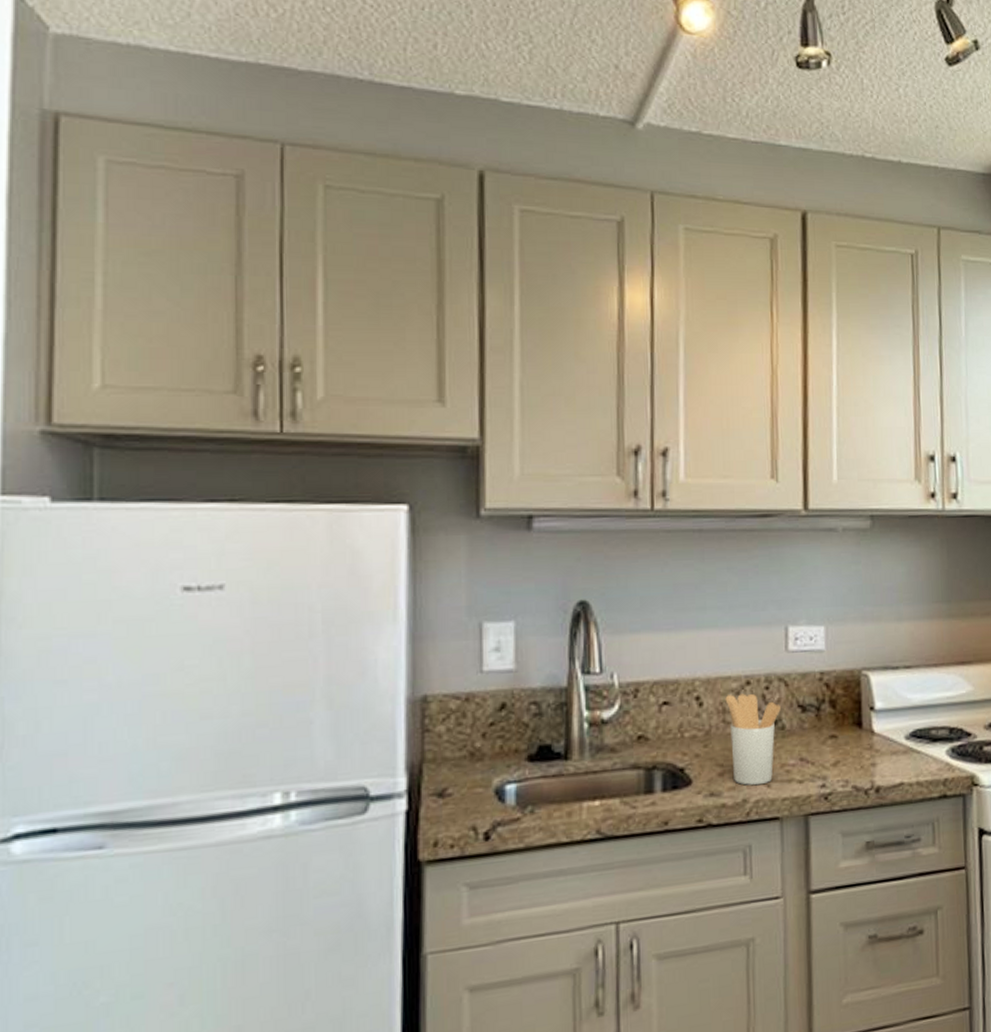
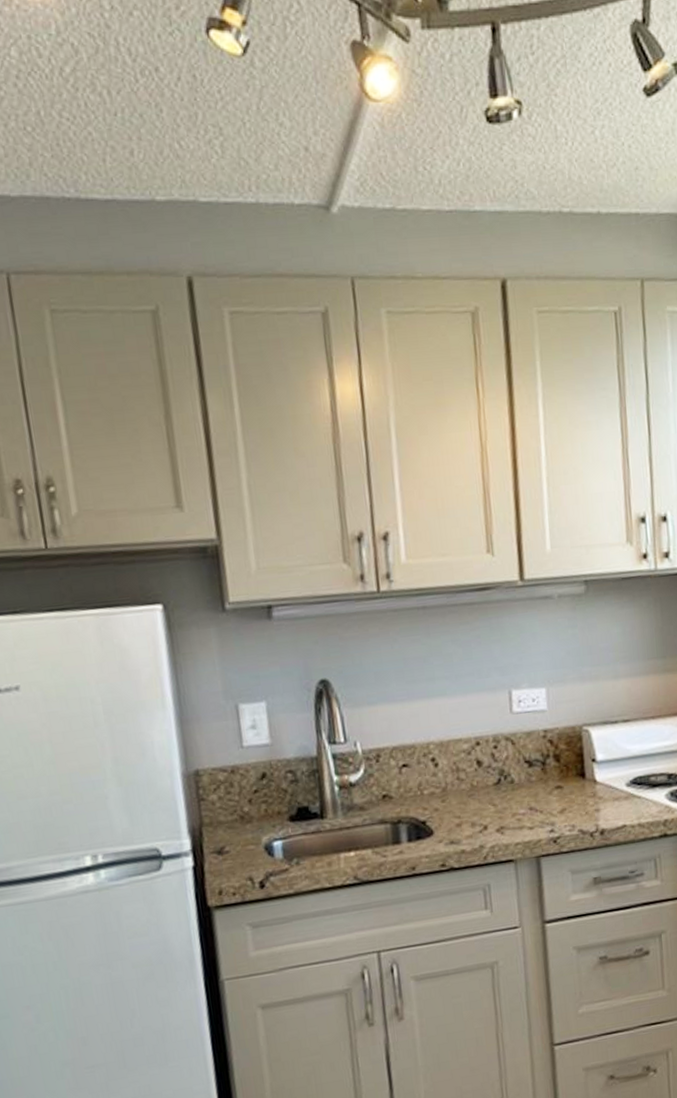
utensil holder: present [725,694,781,786] -> none [458,753,509,834]

